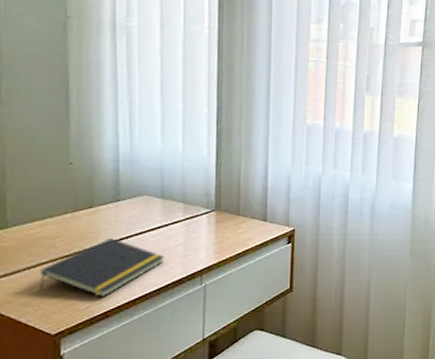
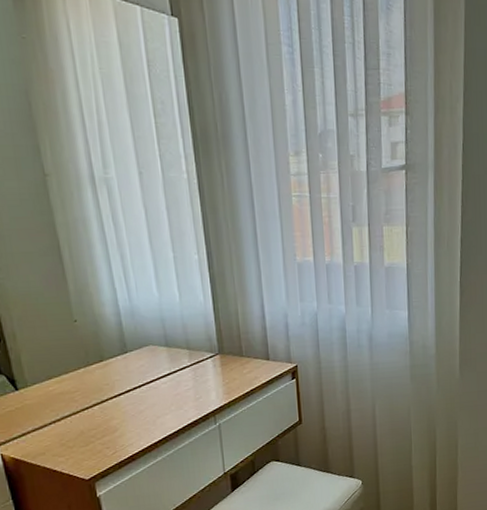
notepad: present [39,238,166,297] -> none [65,388,179,443]

